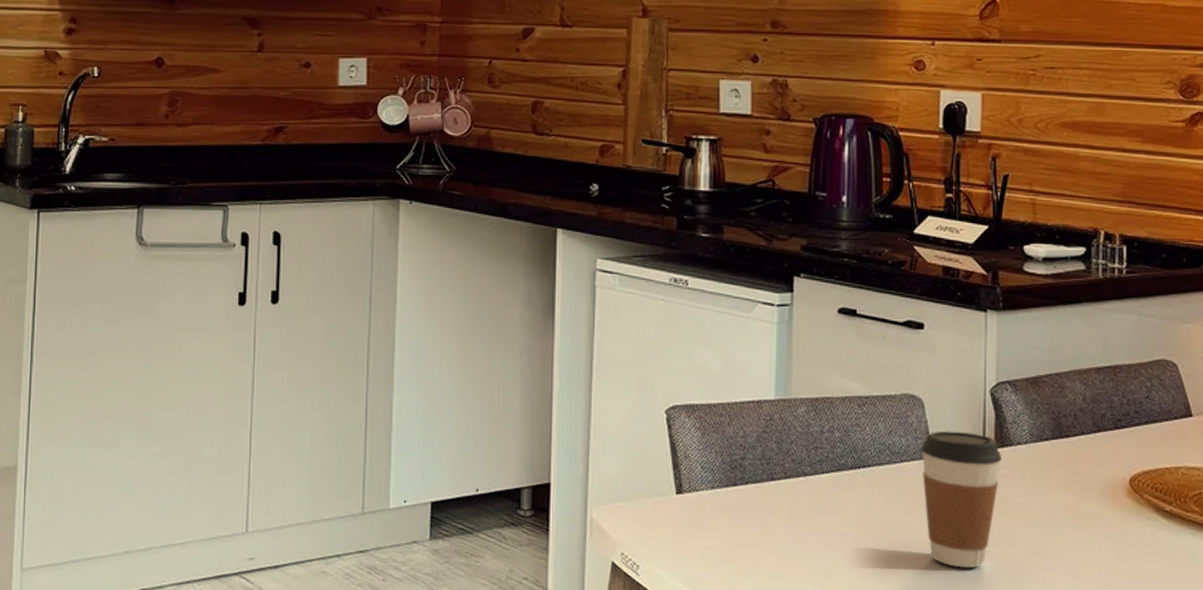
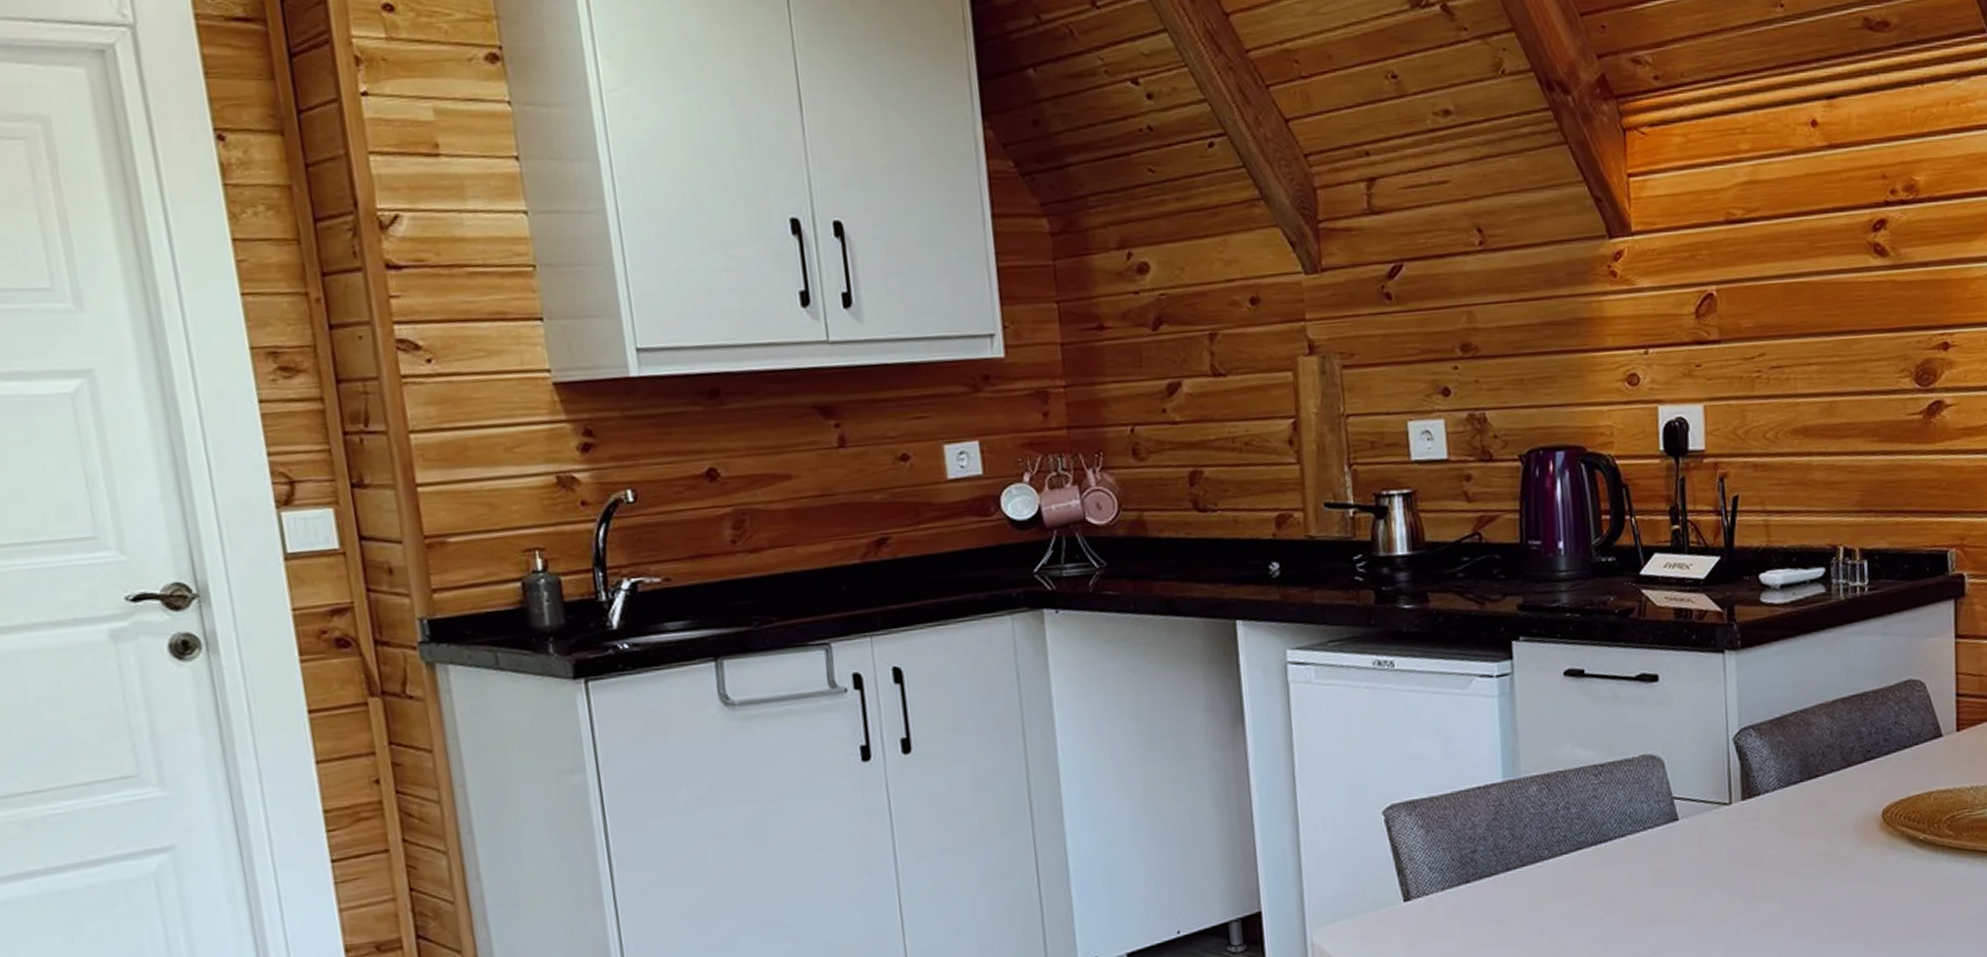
coffee cup: present [921,431,1001,568] -> none [1664,787,1749,933]

